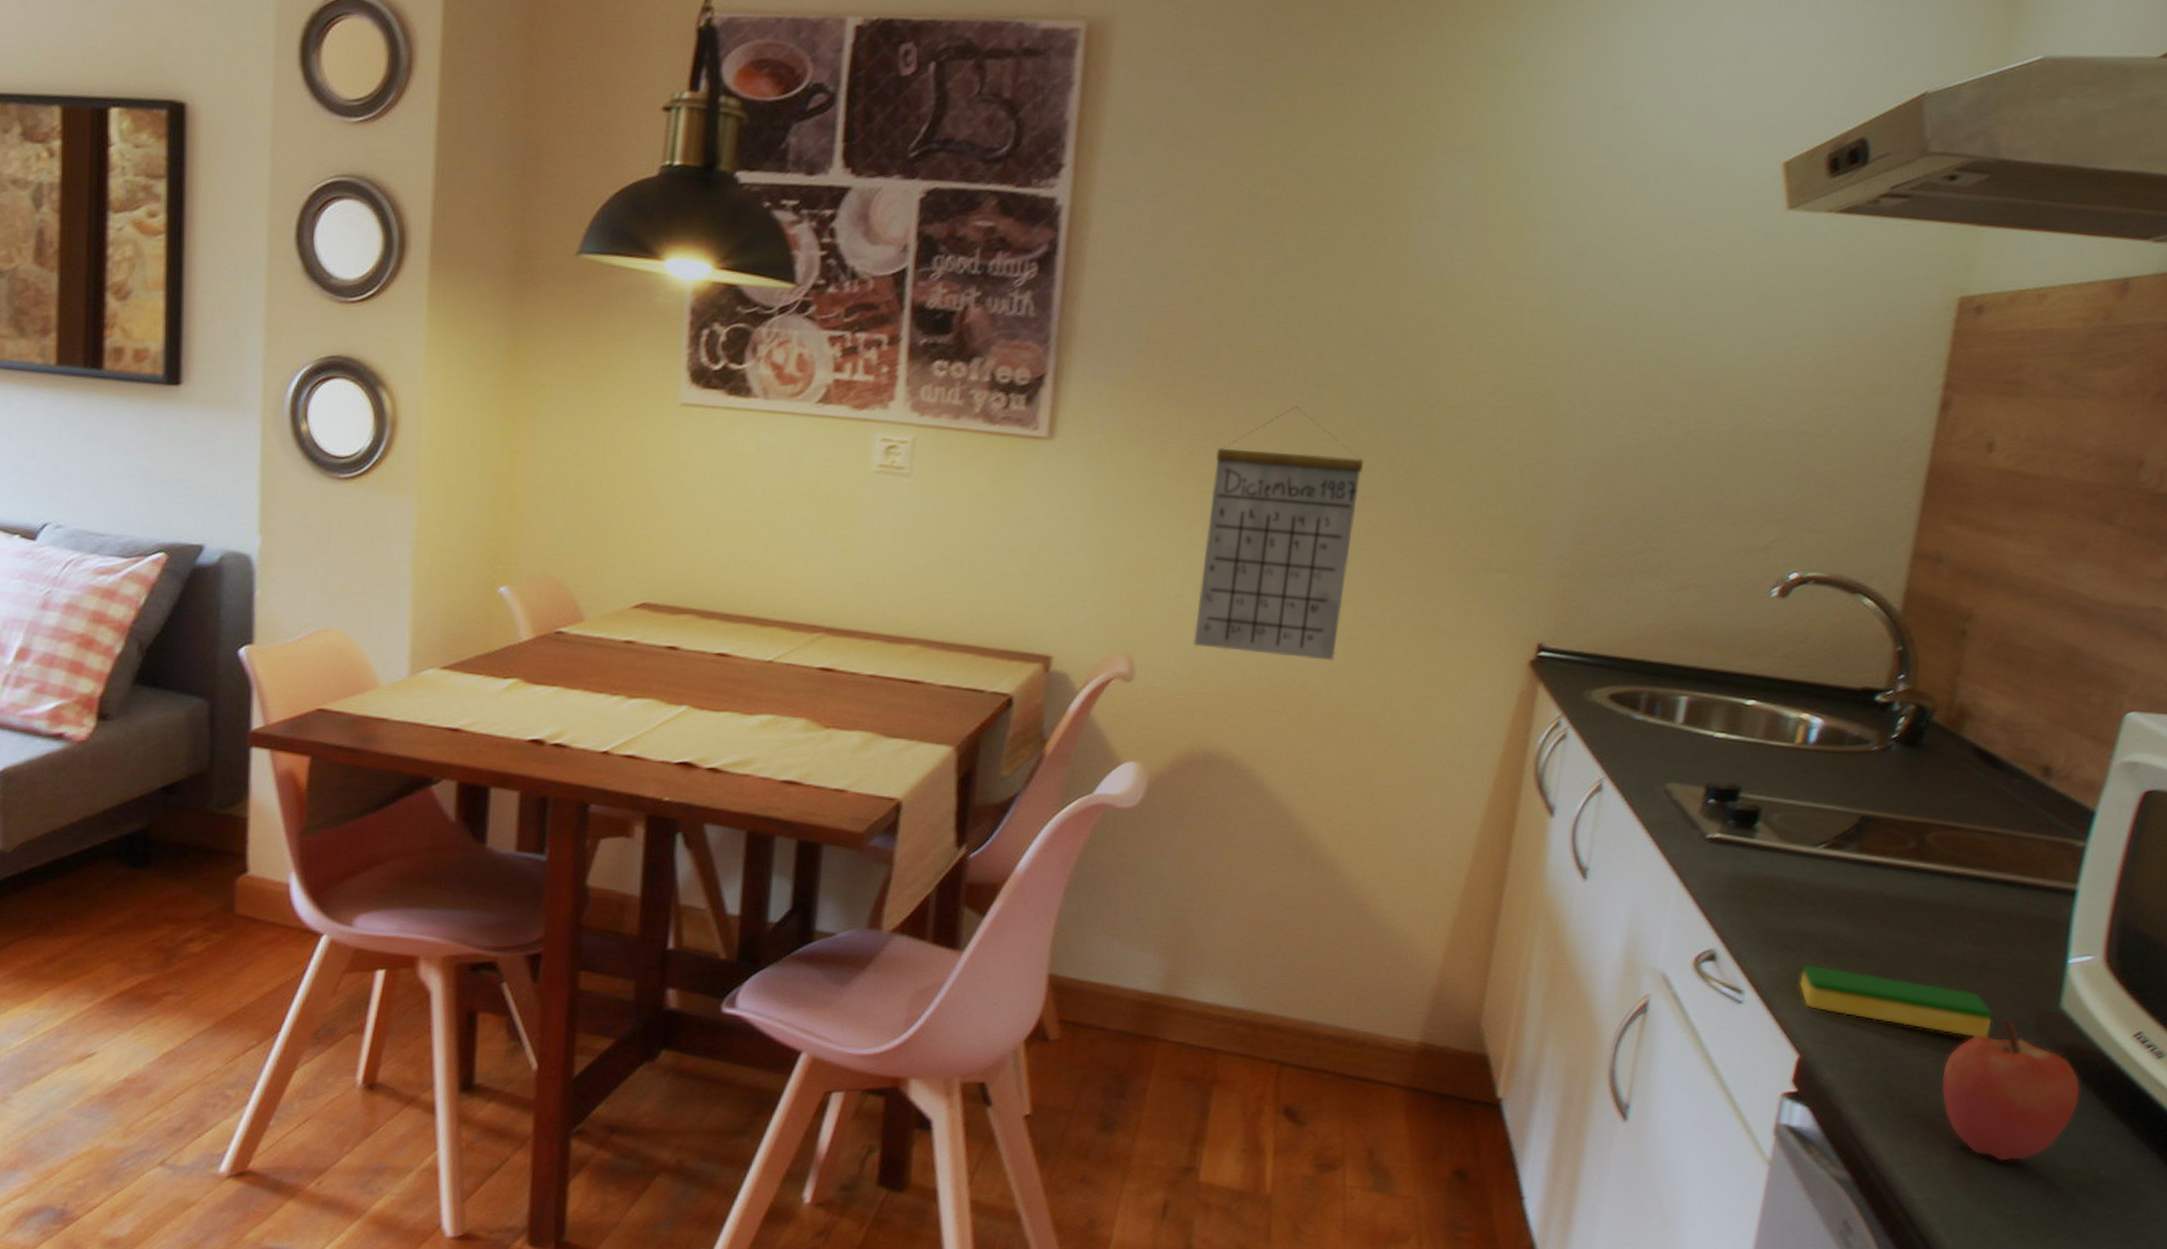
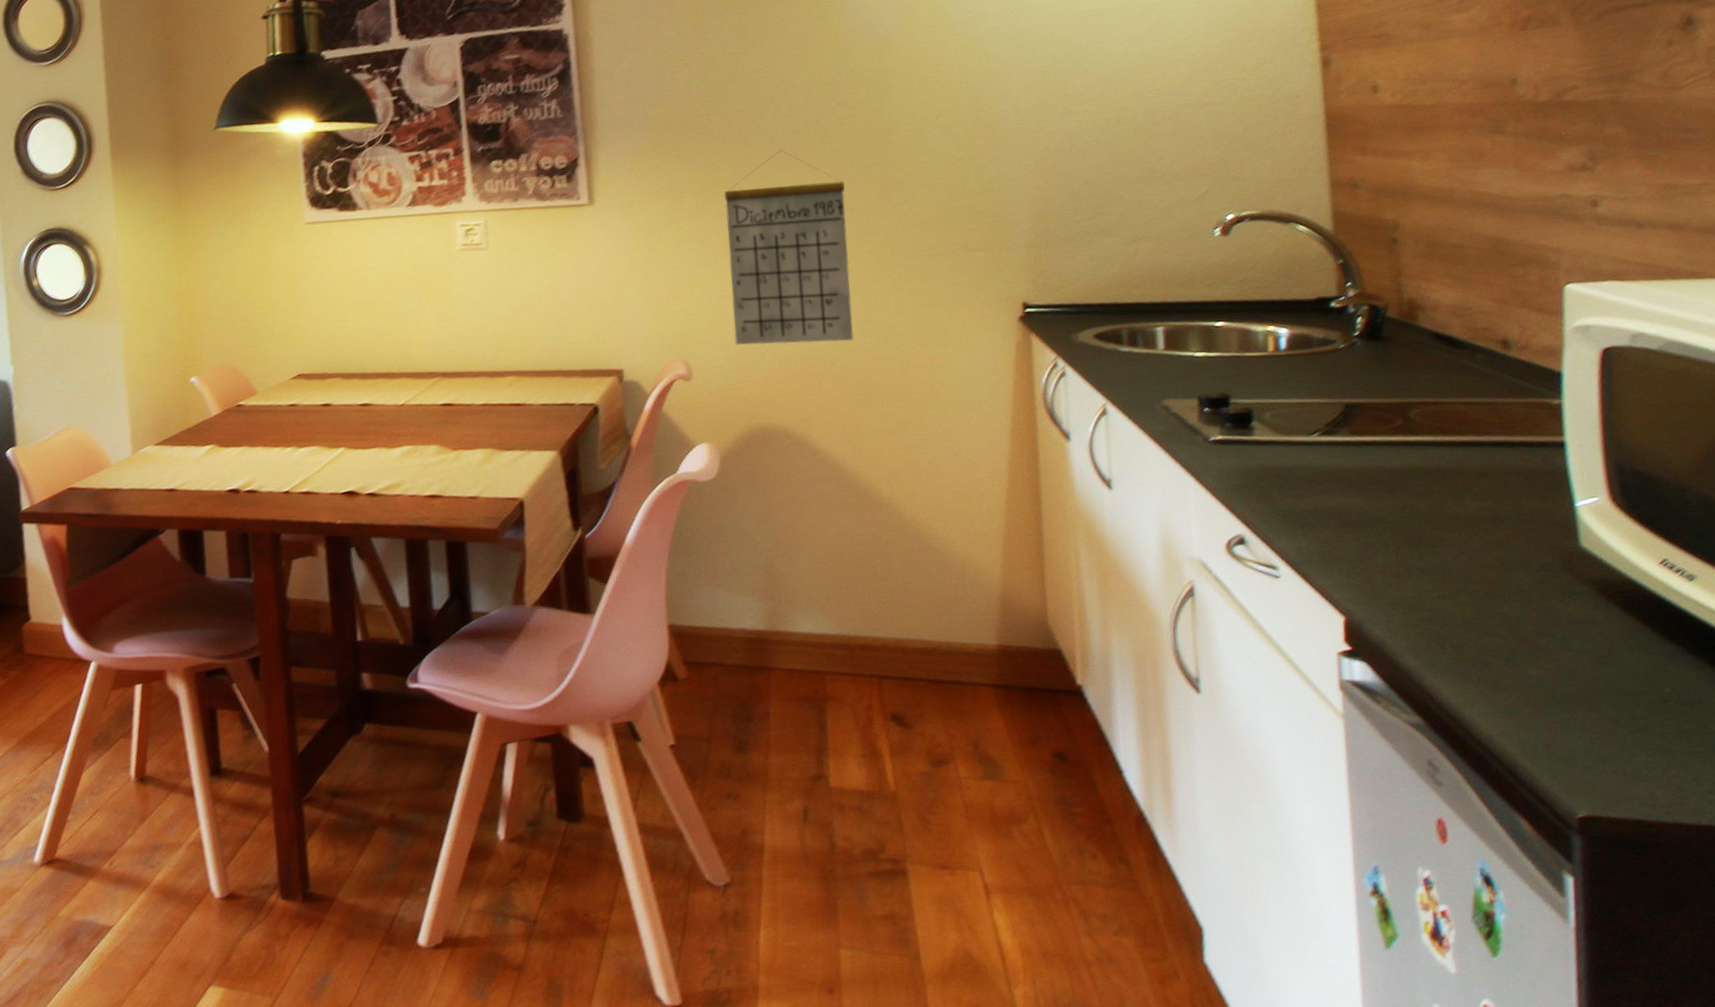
dish sponge: present [1798,964,1994,1038] -> none [1326,536,1520,583]
apple: present [1941,1018,2081,1162] -> none [1484,561,1625,692]

